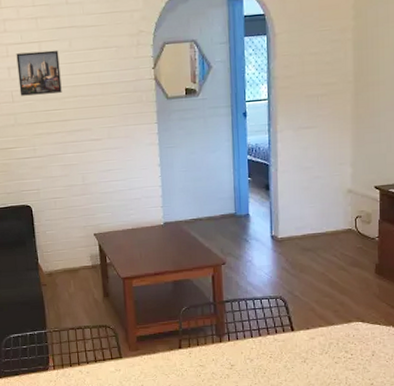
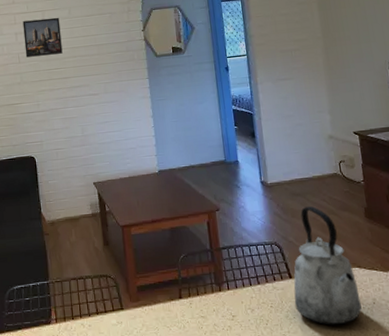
kettle: none [294,262,360,375] -> present [293,206,362,325]

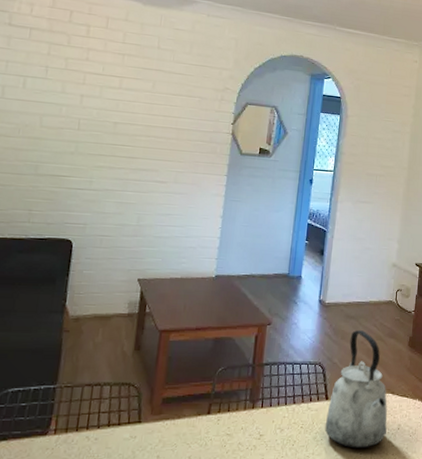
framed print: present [22,17,63,58] -> none [88,83,140,130]

